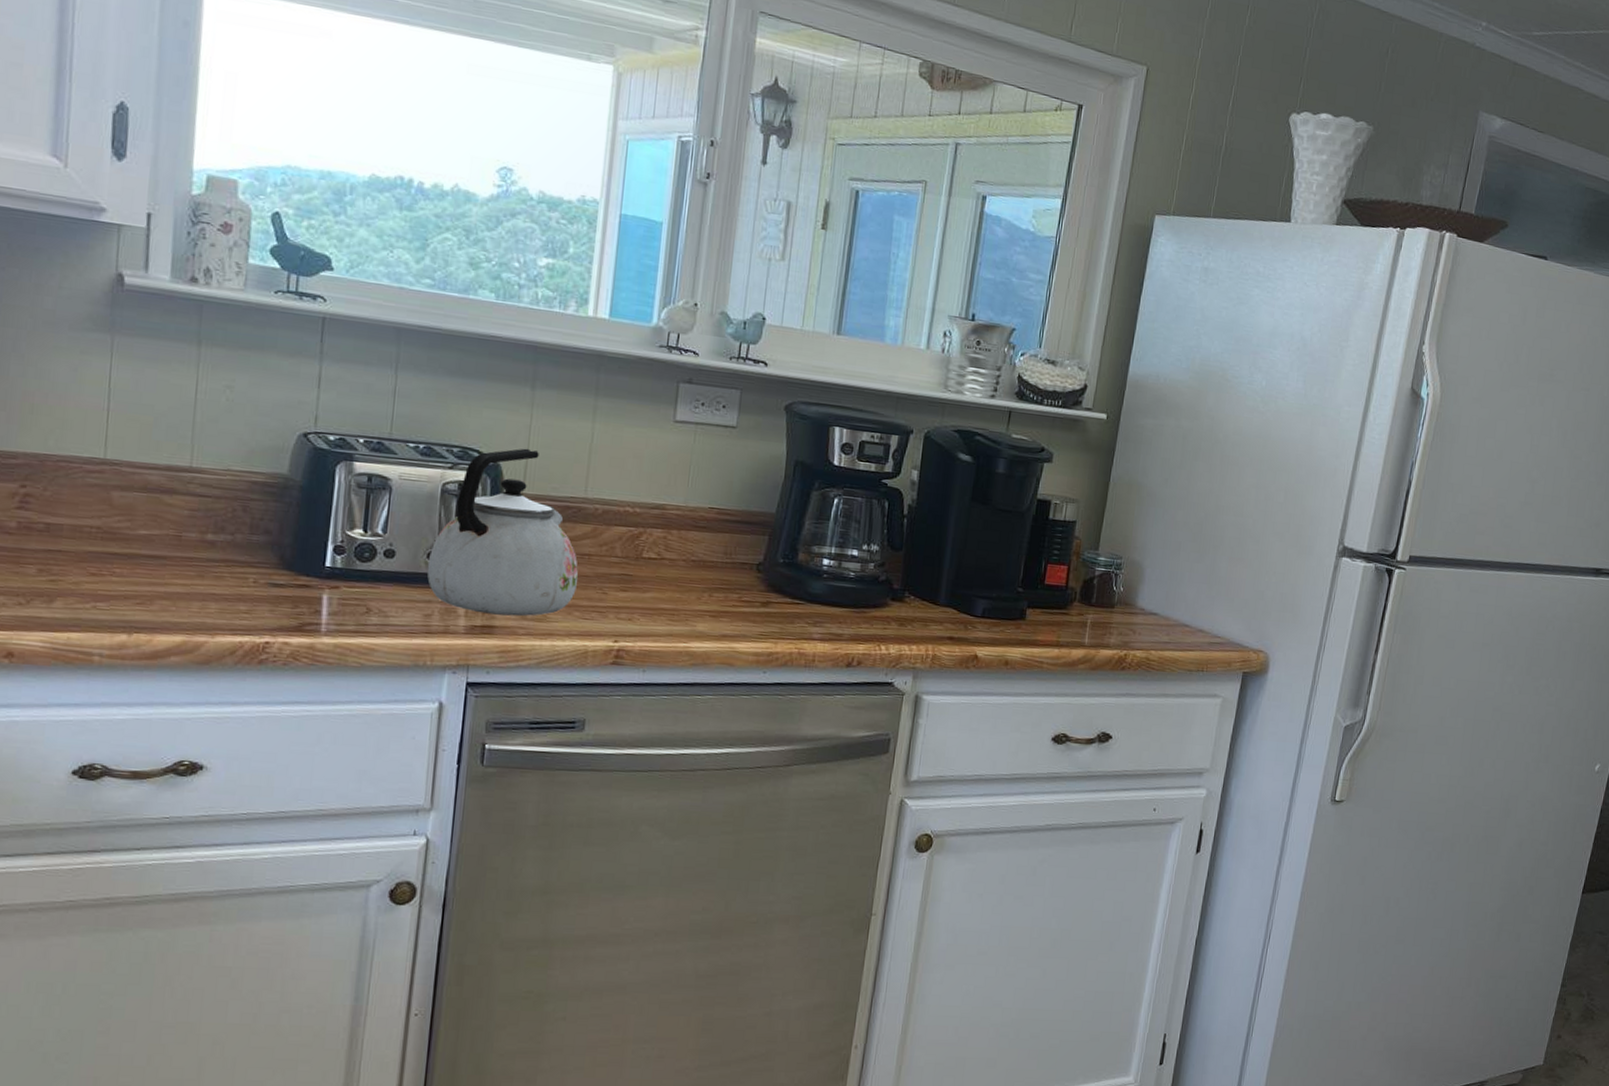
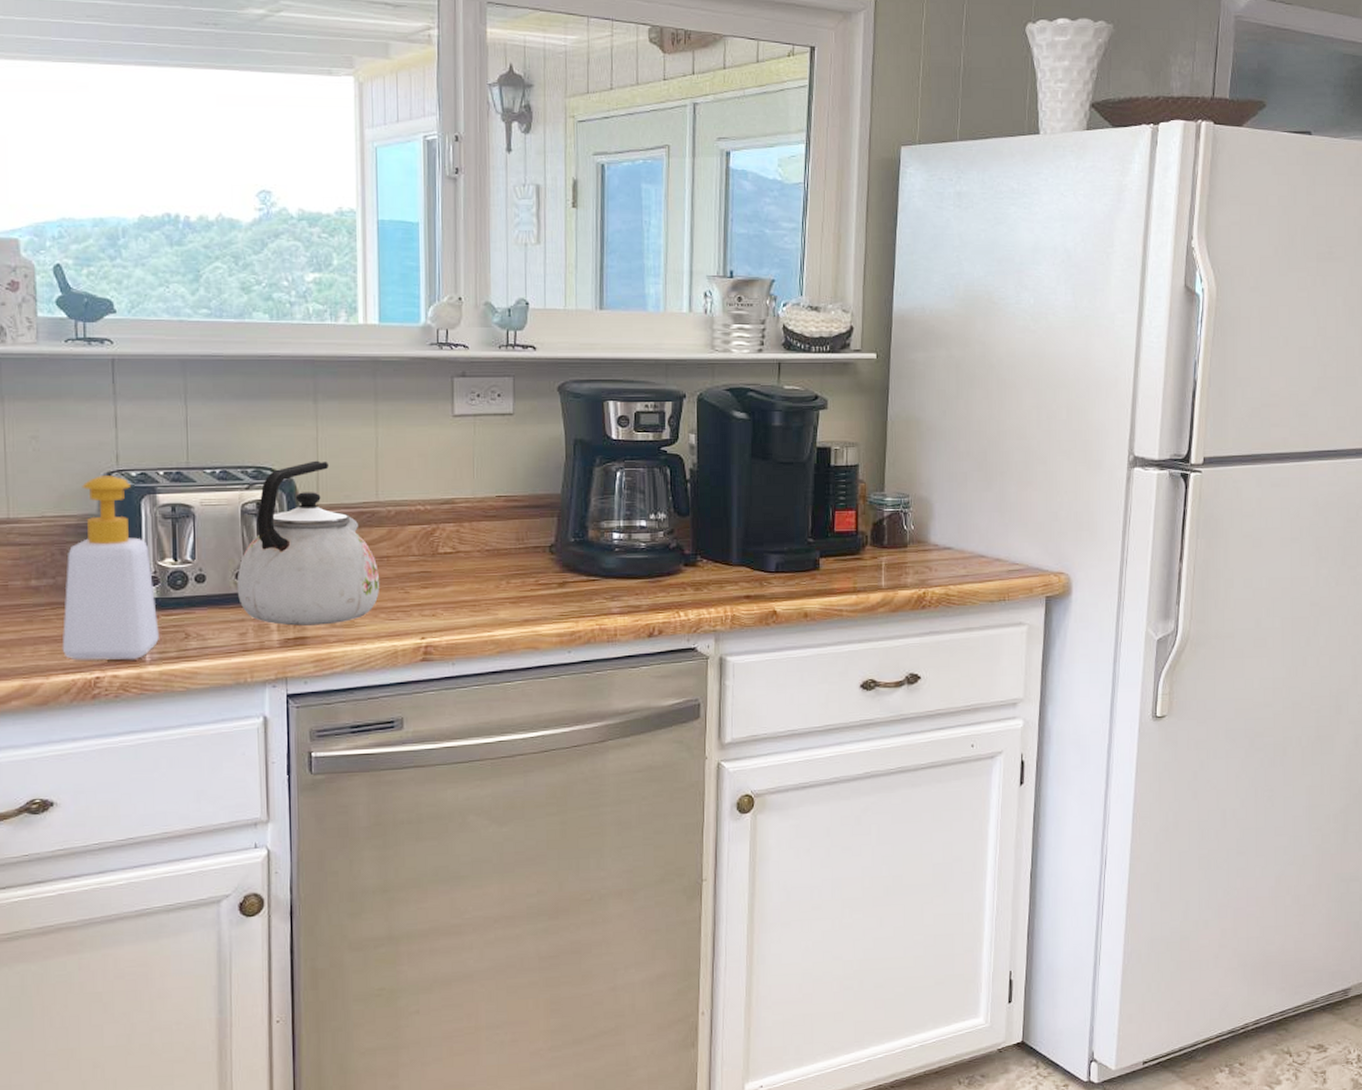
soap bottle: none [232,435,339,628] -> present [62,475,159,661]

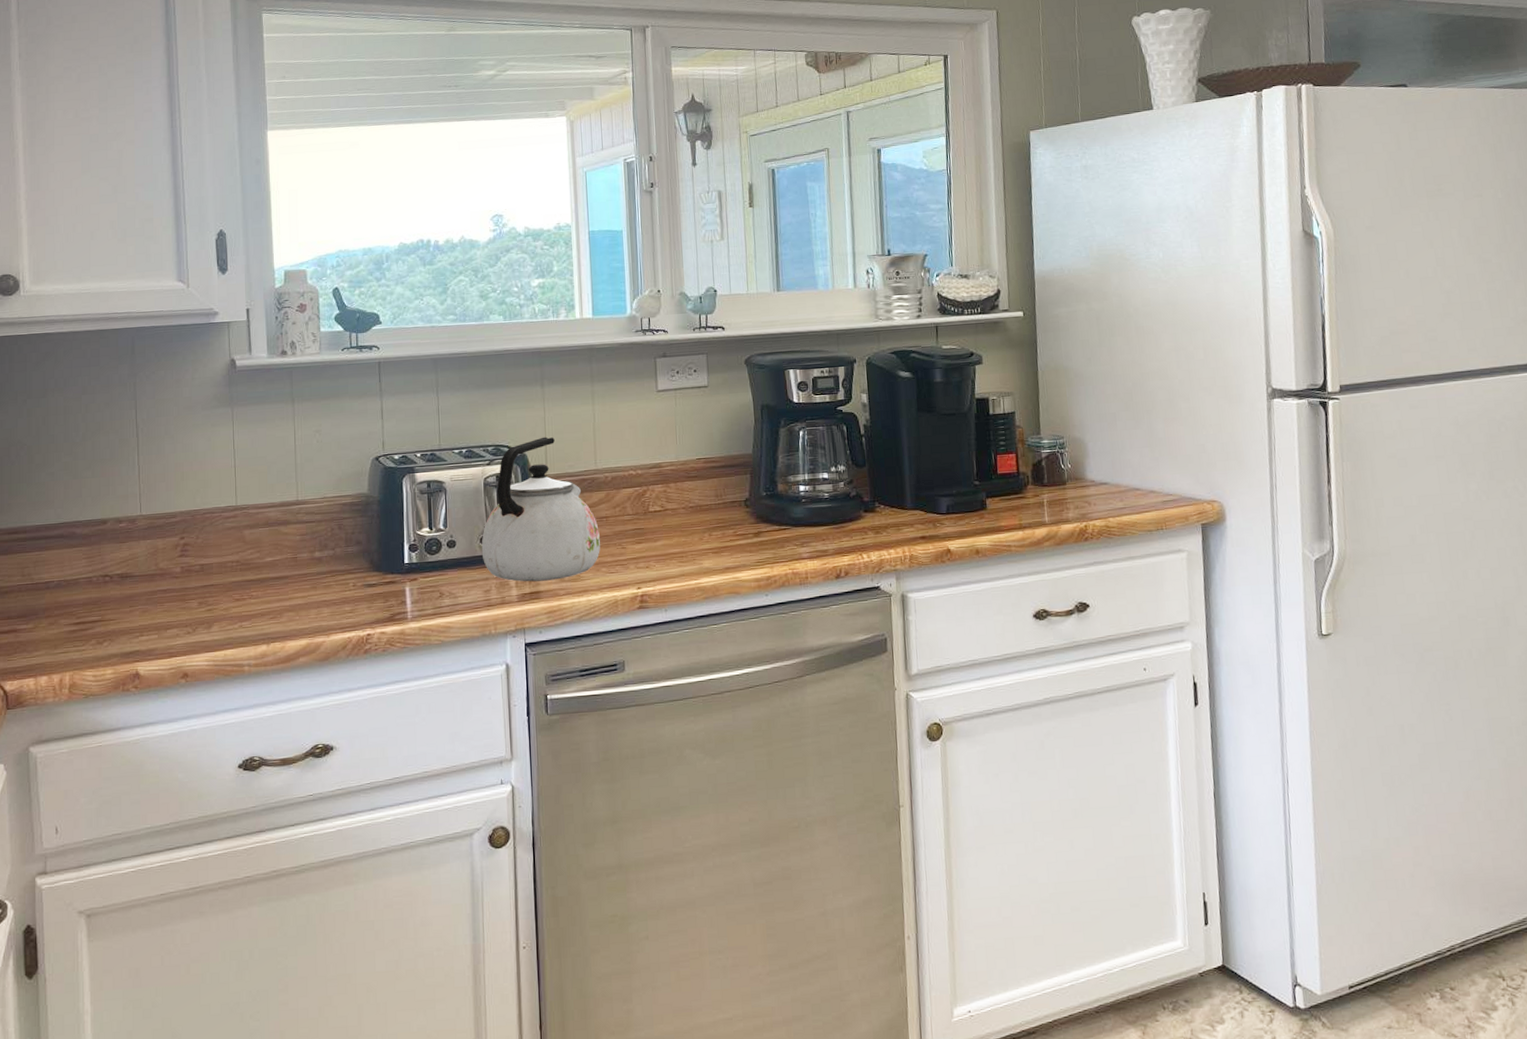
soap bottle: present [62,475,159,661] -> none [340,459,418,620]

